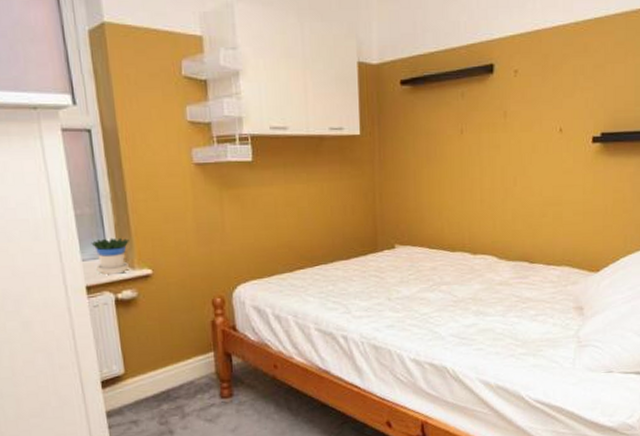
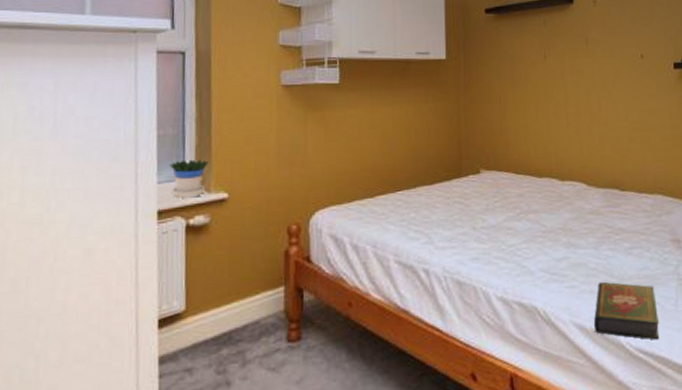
book: none [497,344,556,393] -> present [593,281,659,340]

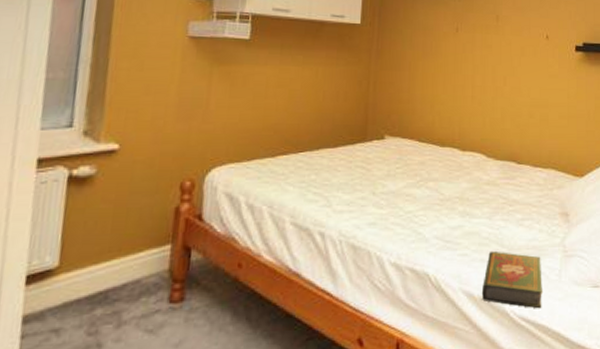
flowerpot: present [169,159,208,198] -> none [55,106,101,147]

